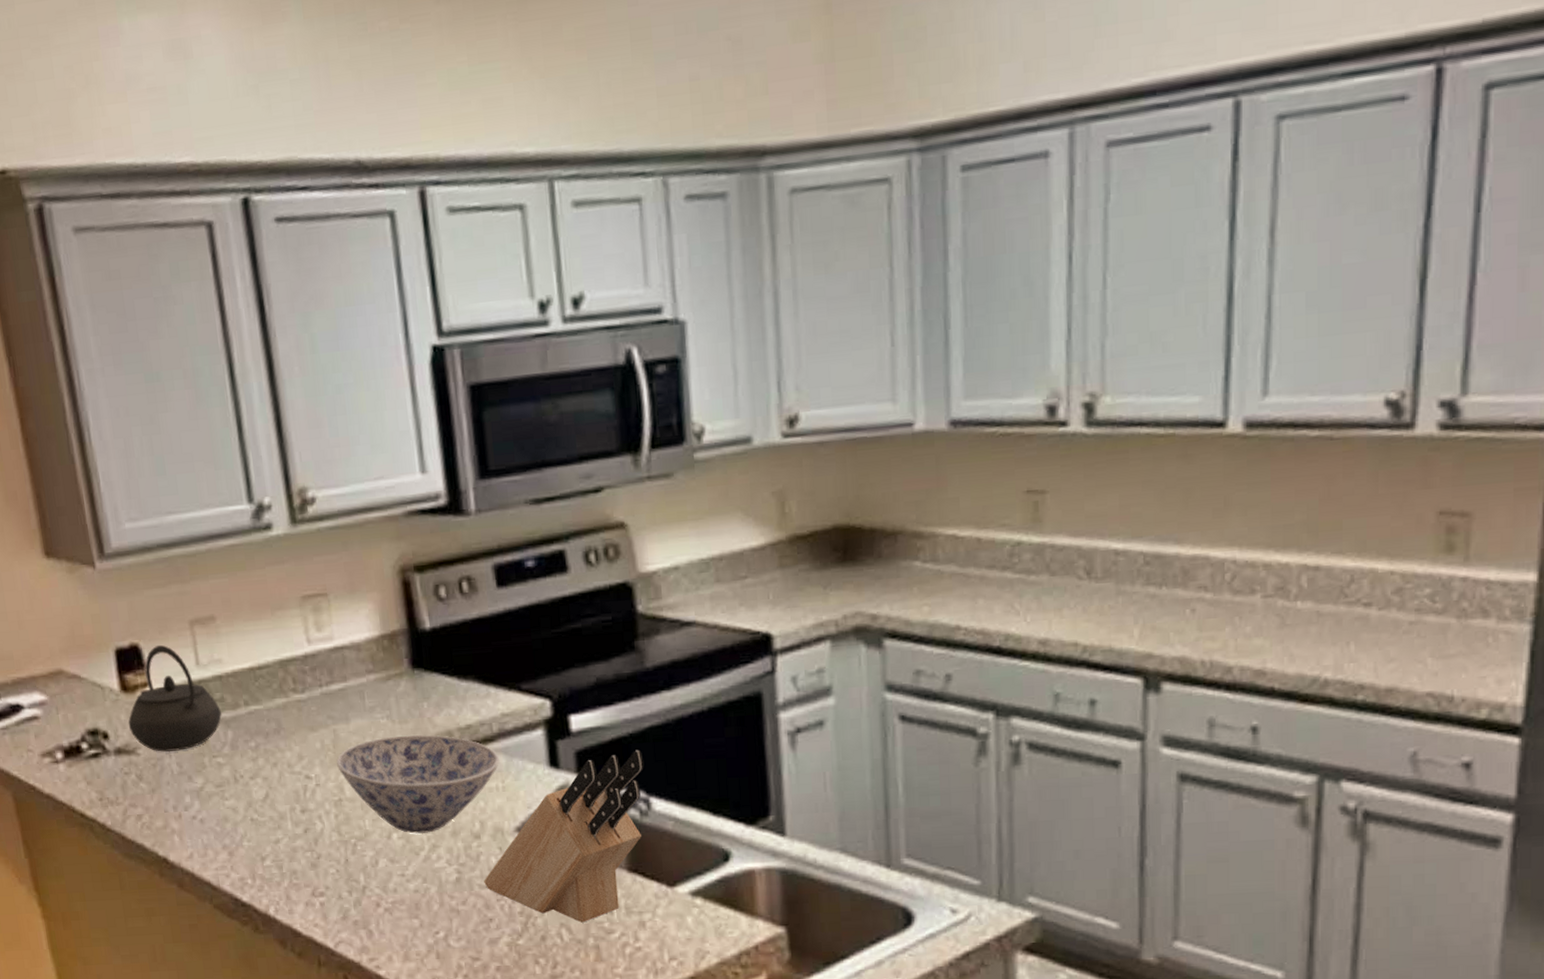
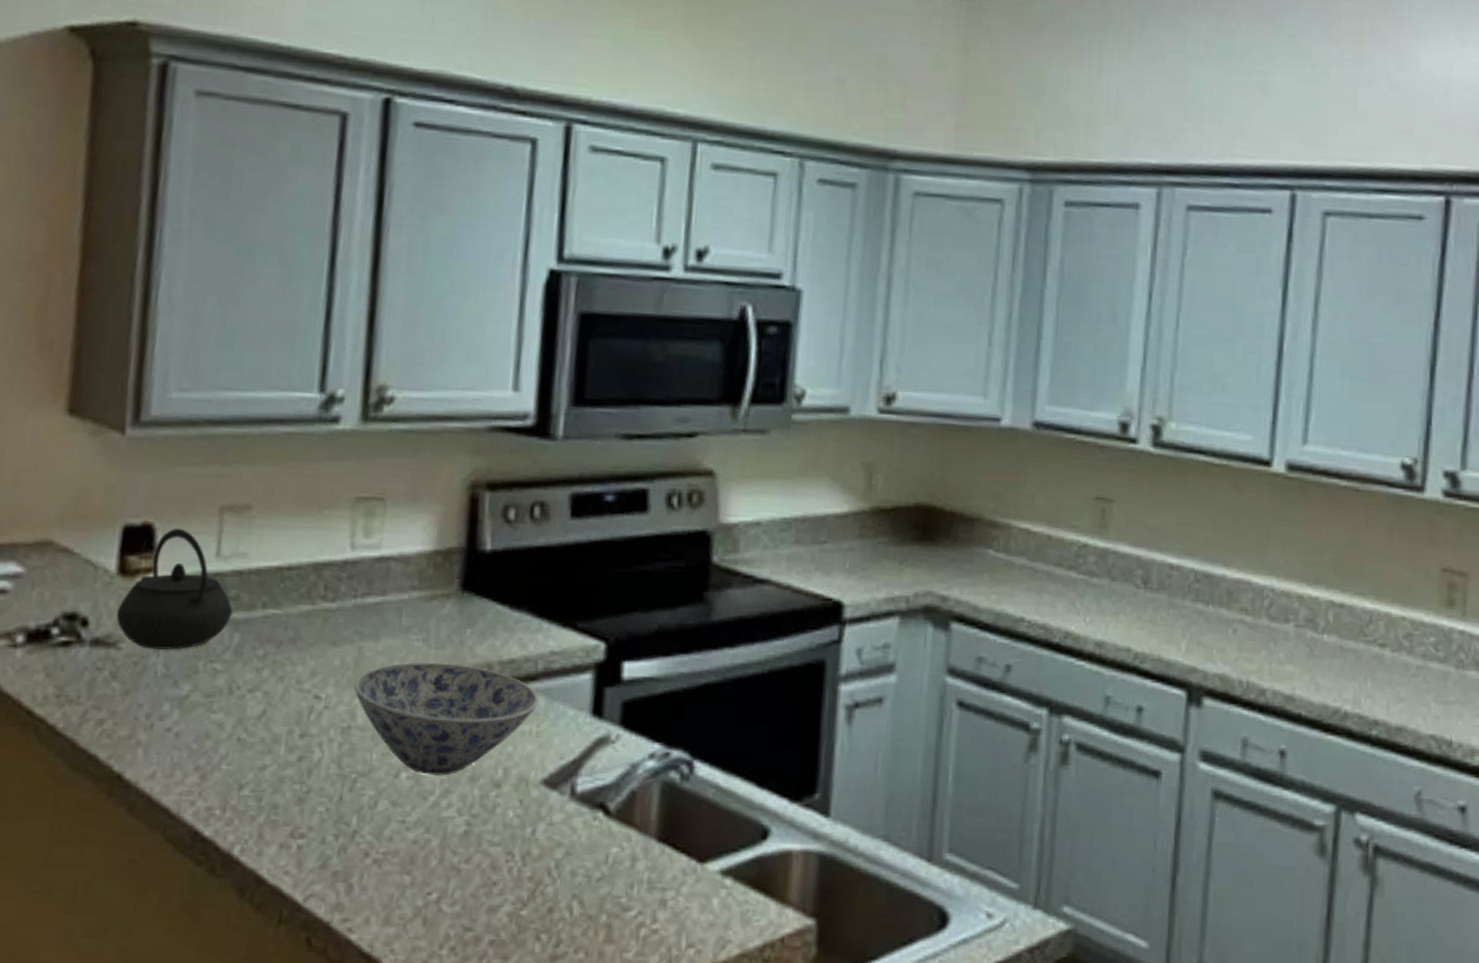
knife block: present [484,749,644,923] -> none [495,707,694,896]

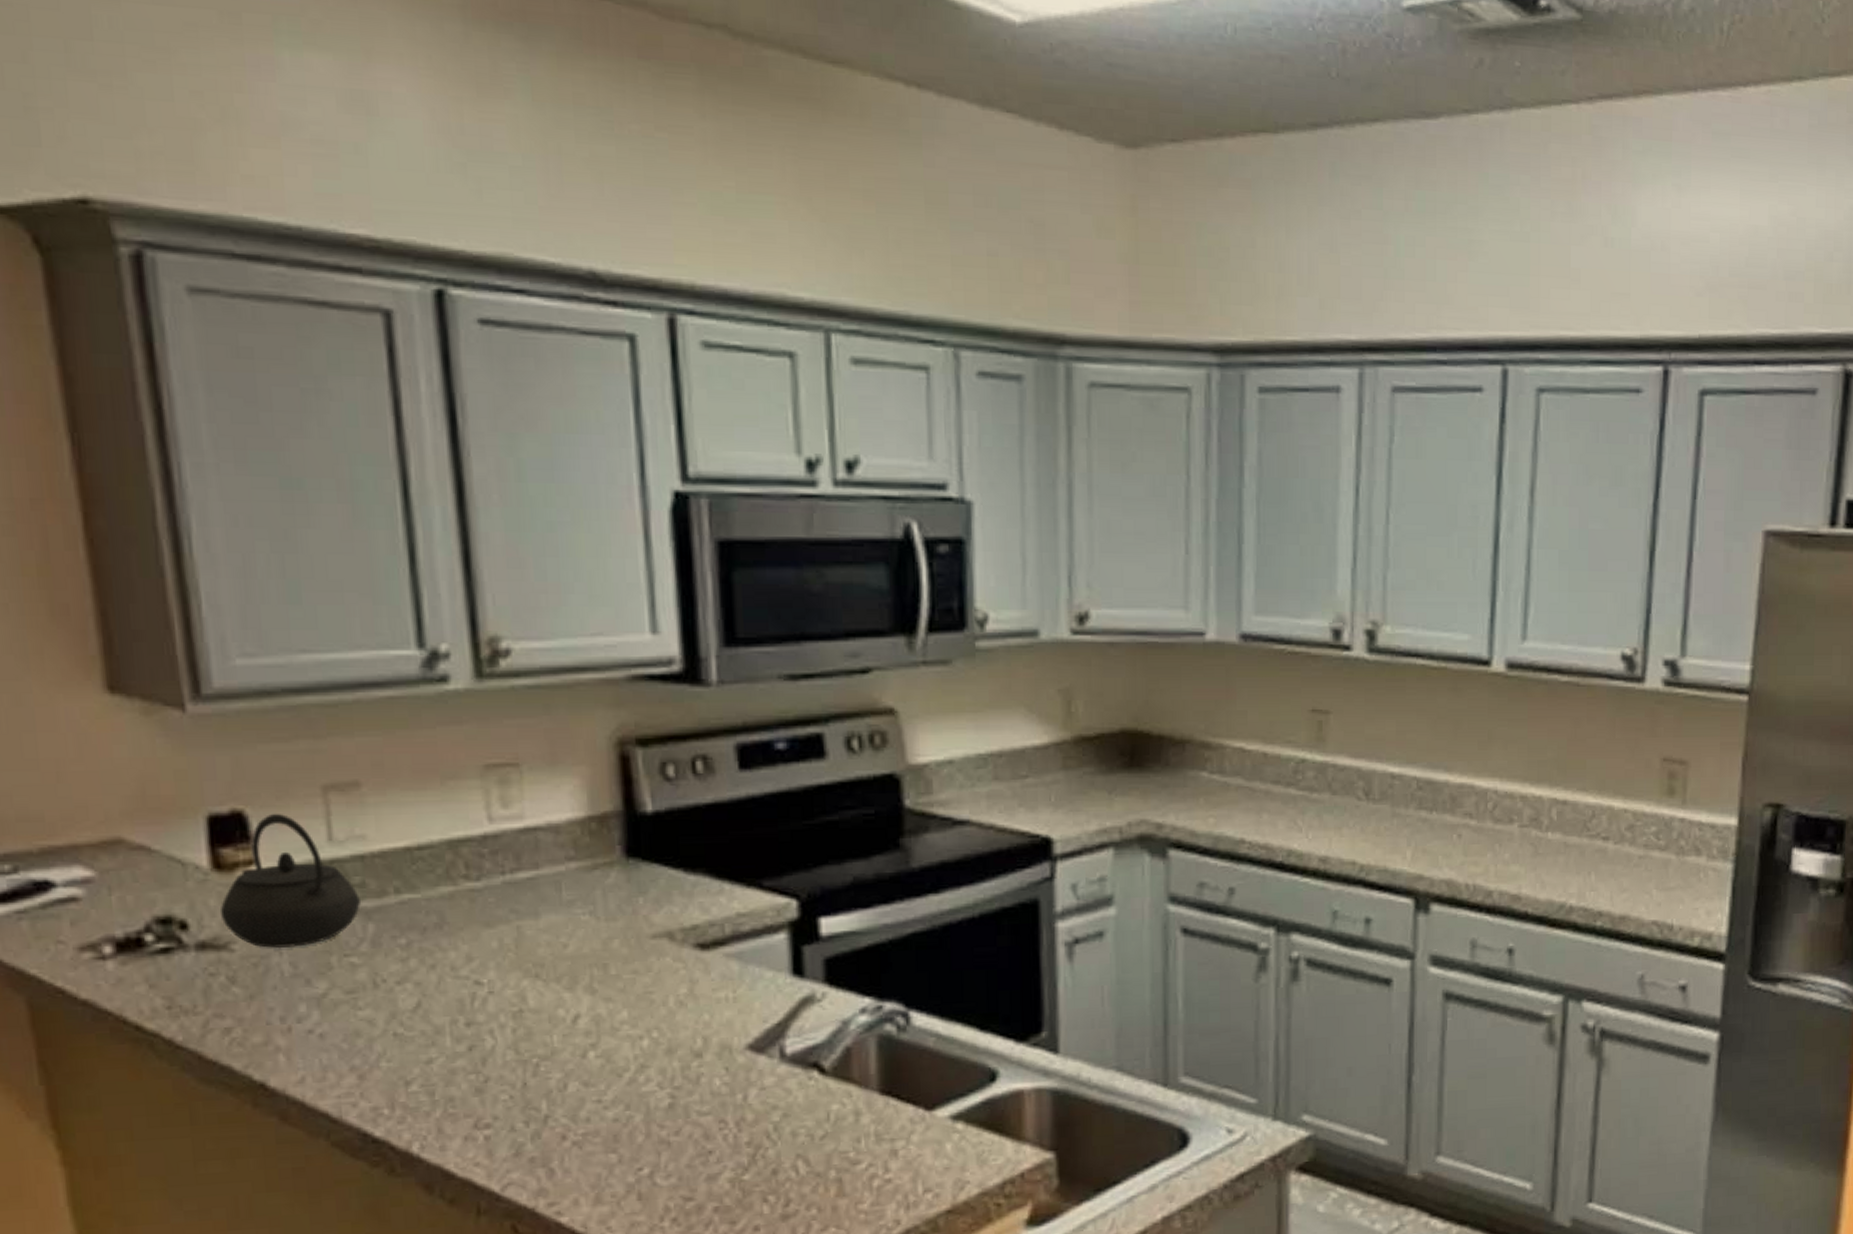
bowl: present [354,661,539,777] -> none [519,934,731,1053]

